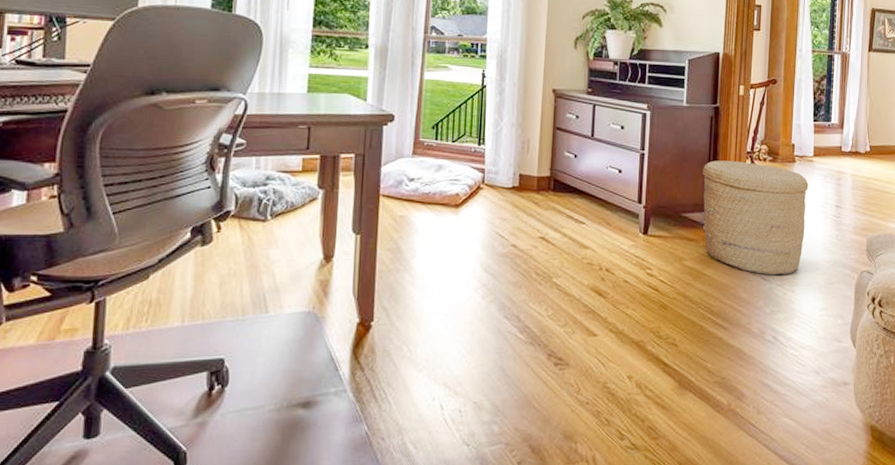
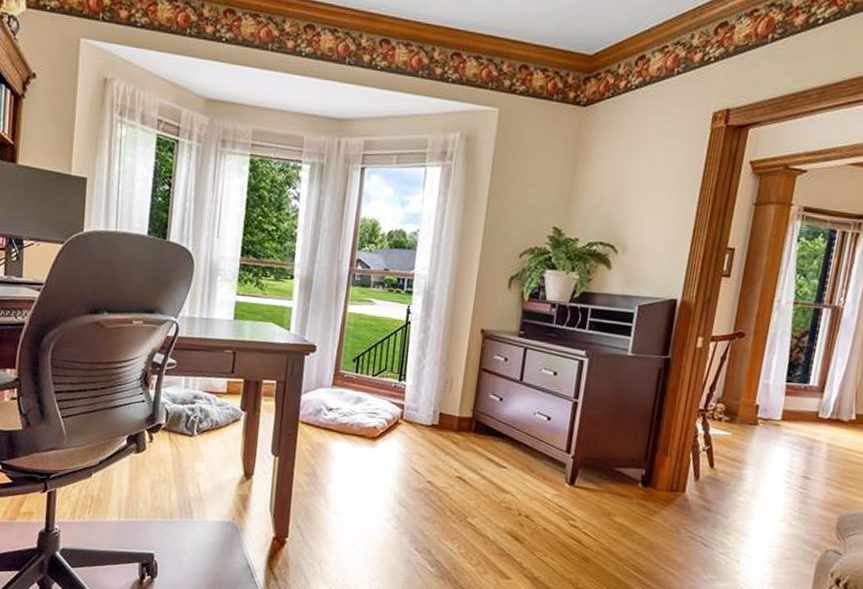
basket: present [702,160,809,276] -> none [639,415,772,543]

